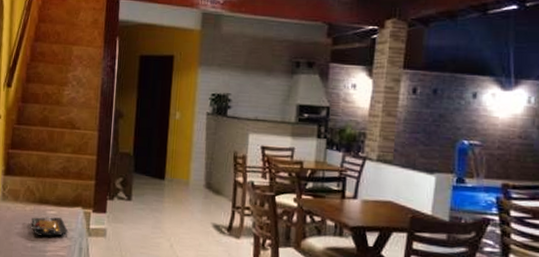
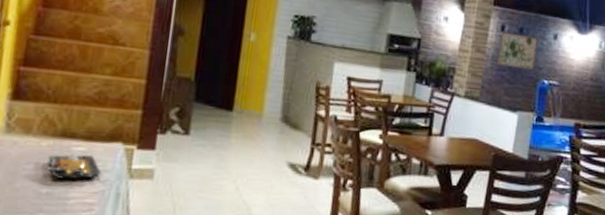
wall art: none [411,94,455,130] -> present [497,31,538,70]

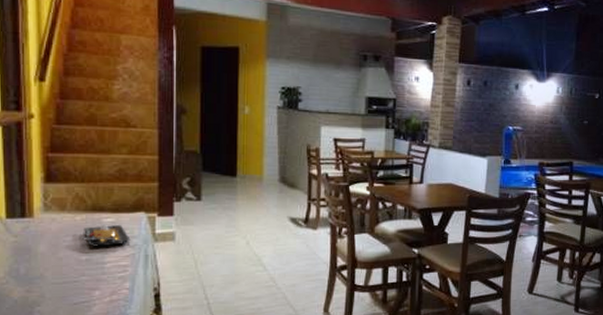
wall art: present [497,31,538,70] -> none [466,86,501,118]

